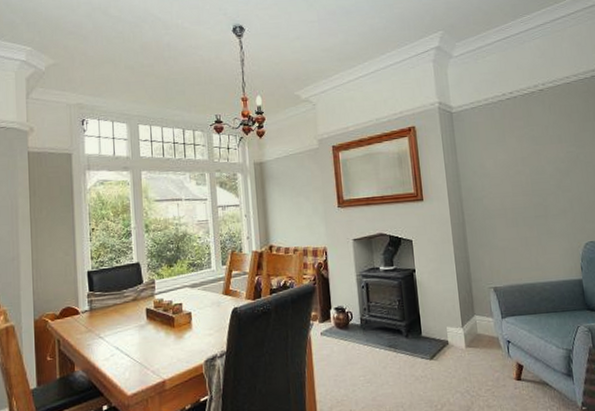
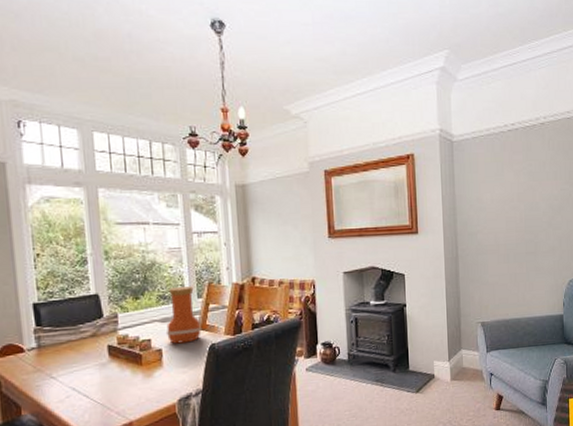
vase: none [194,255,226,308] -> present [165,286,203,344]

